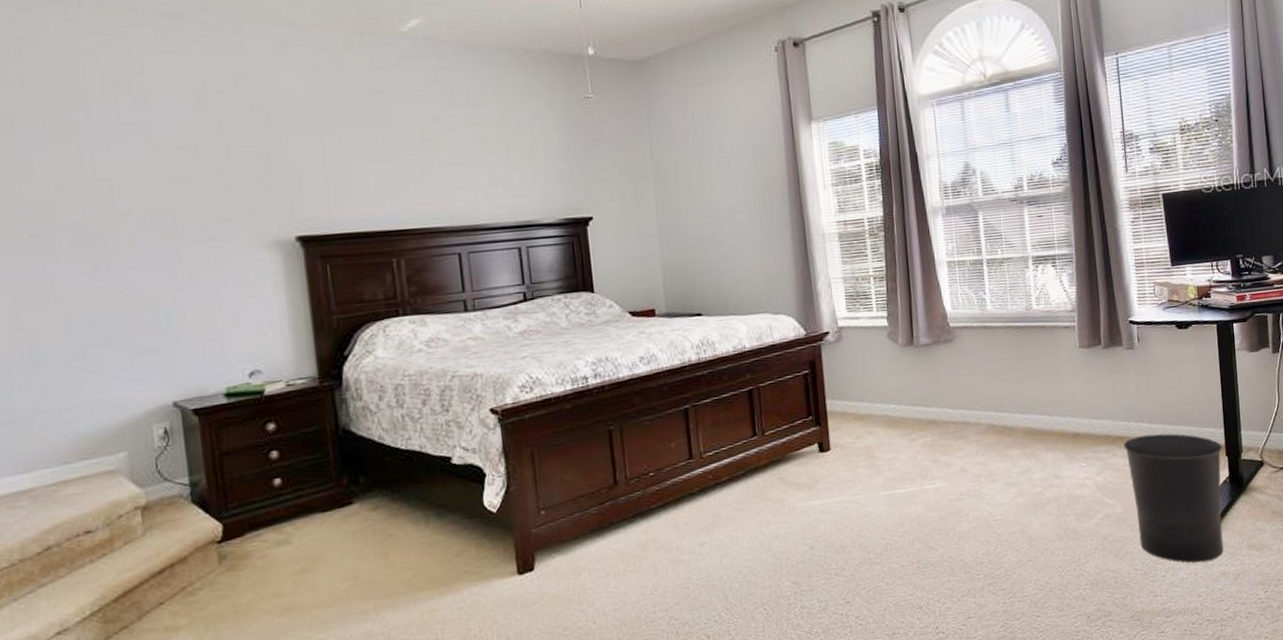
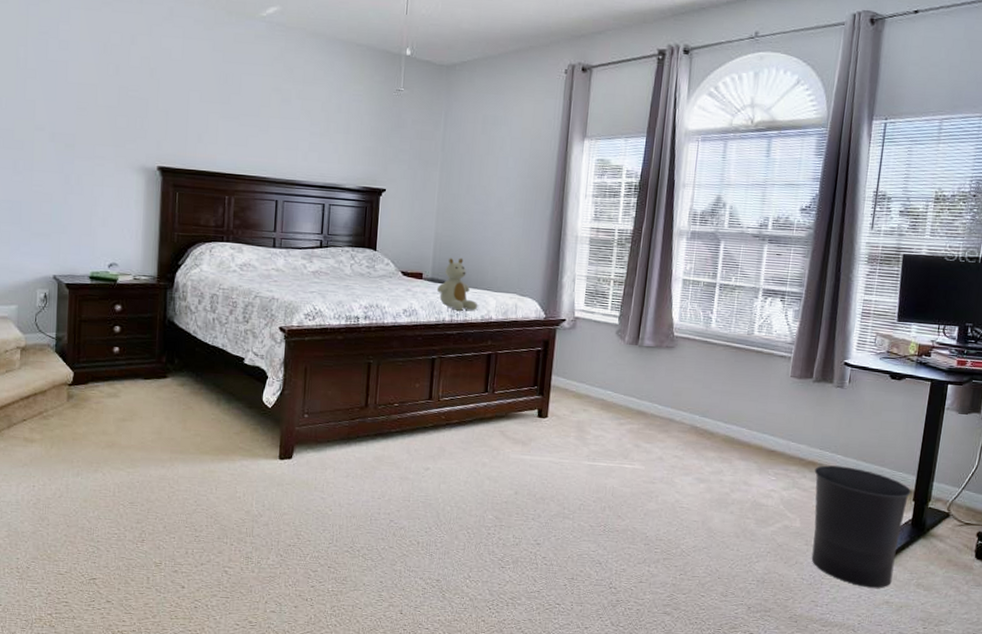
stuffed bear: none [674,282,727,346] -> present [436,257,478,311]

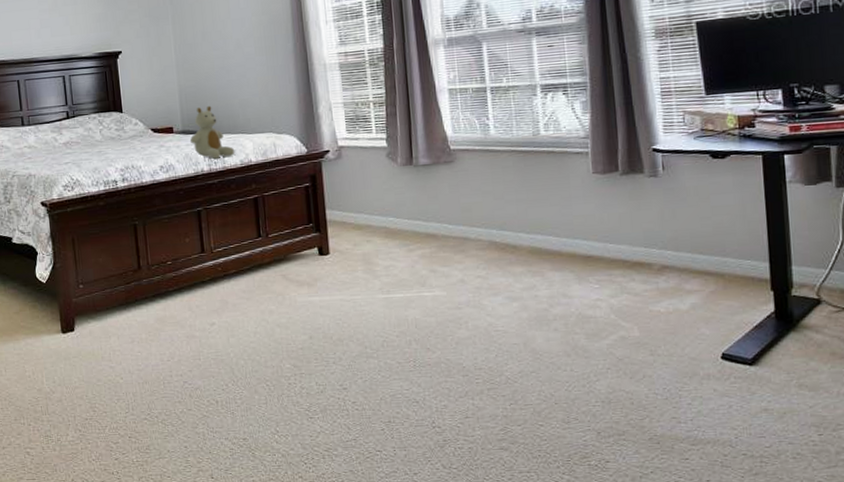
waste bin: present [811,465,912,587] -> none [643,262,767,394]

